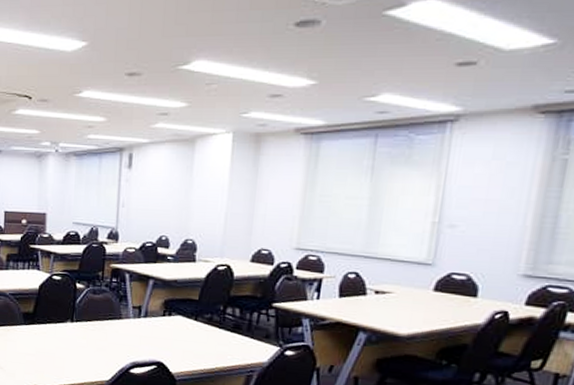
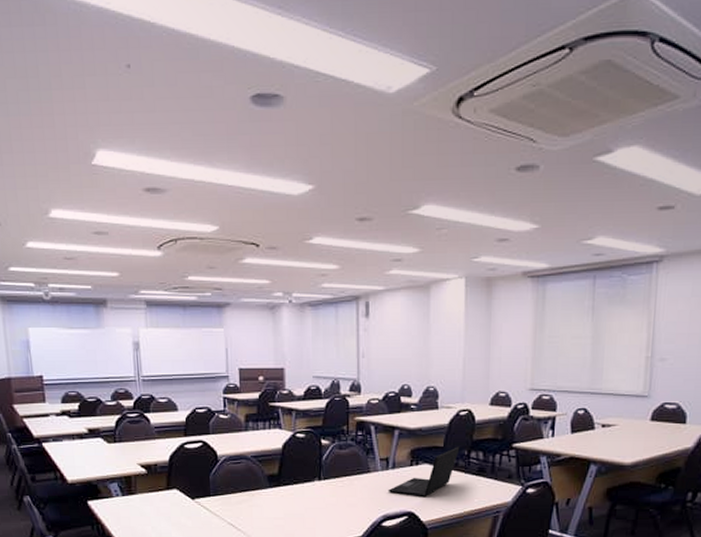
laptop: none [138,301,216,349] -> present [388,447,460,498]

